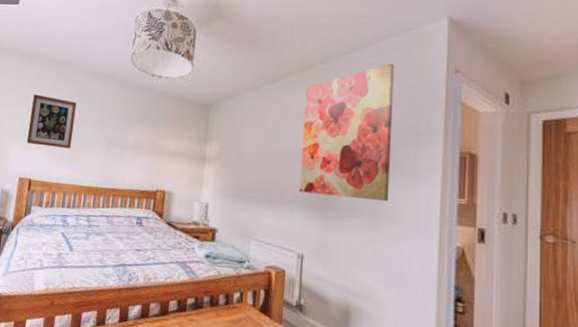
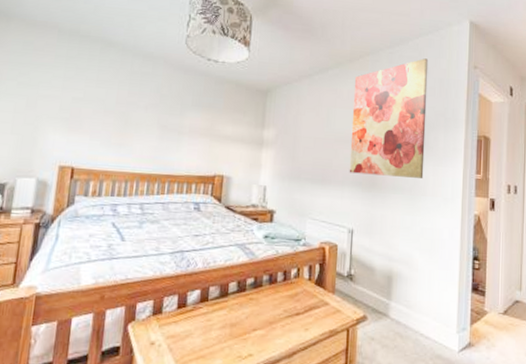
wall art: present [26,94,77,148] -> none [67,74,126,134]

